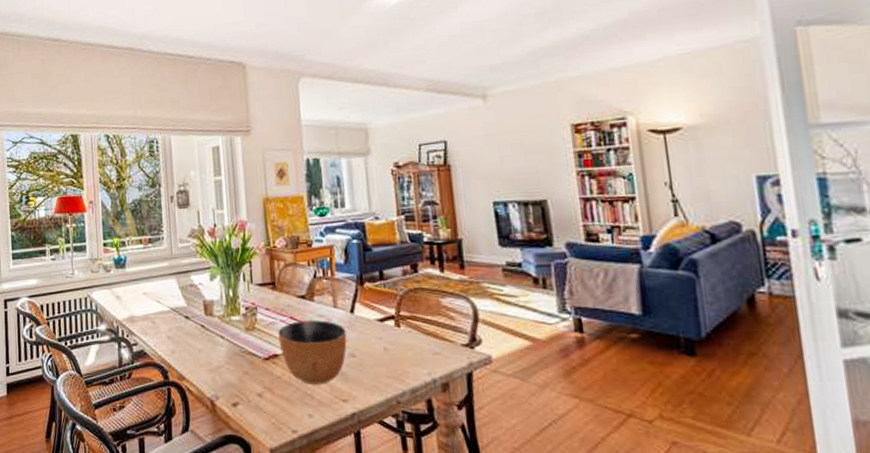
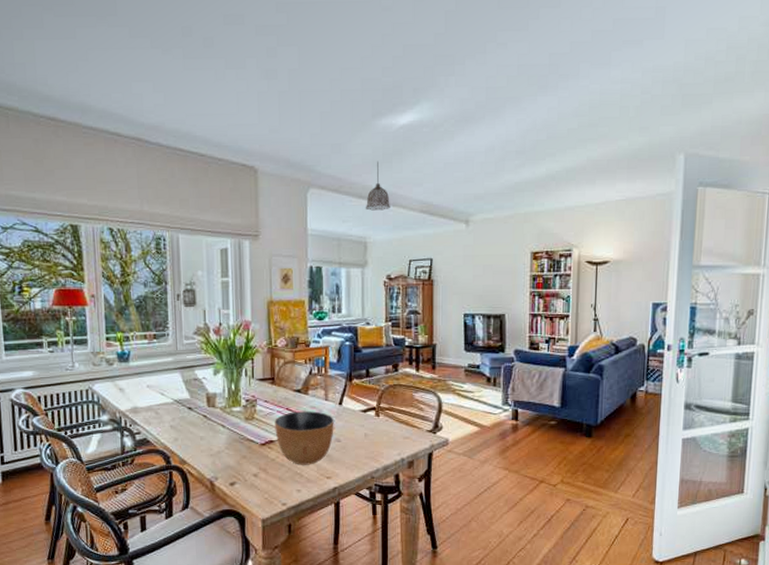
pendant lamp: none [362,42,391,95] -> present [365,161,390,211]

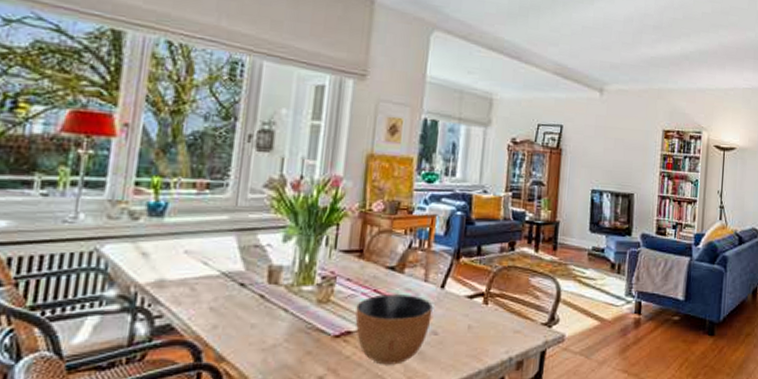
pendant lamp: present [365,161,390,211] -> none [494,13,523,67]

